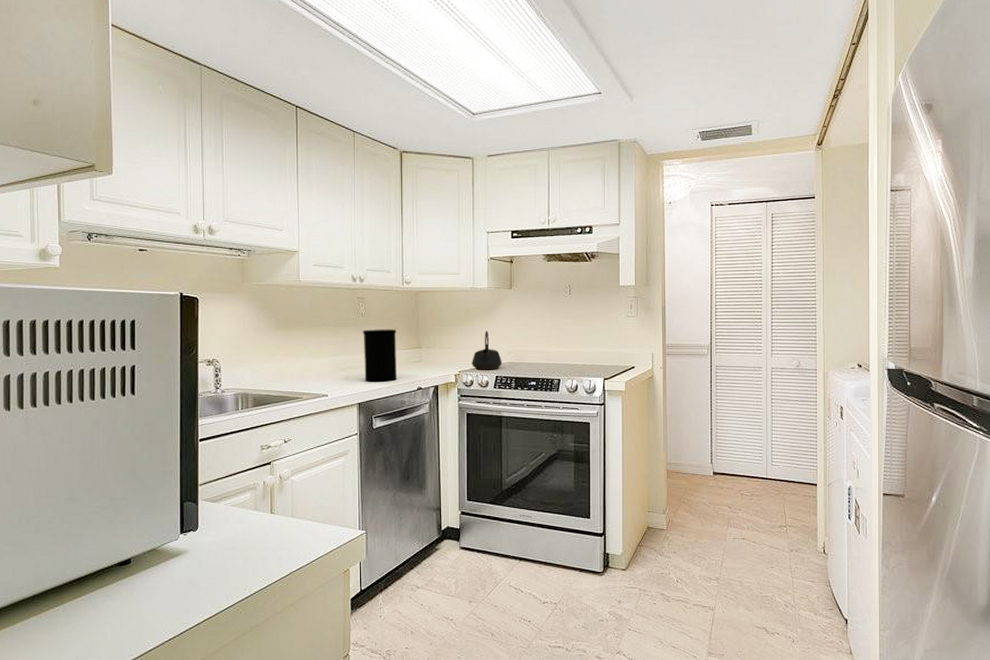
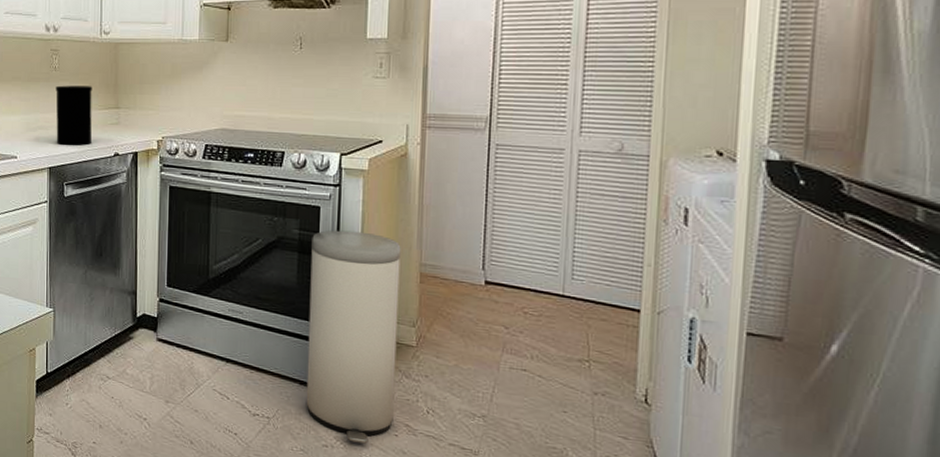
kettle: present [472,331,502,371] -> none [177,91,213,139]
pedal bin: none [584,441,652,614] -> present [306,230,401,444]

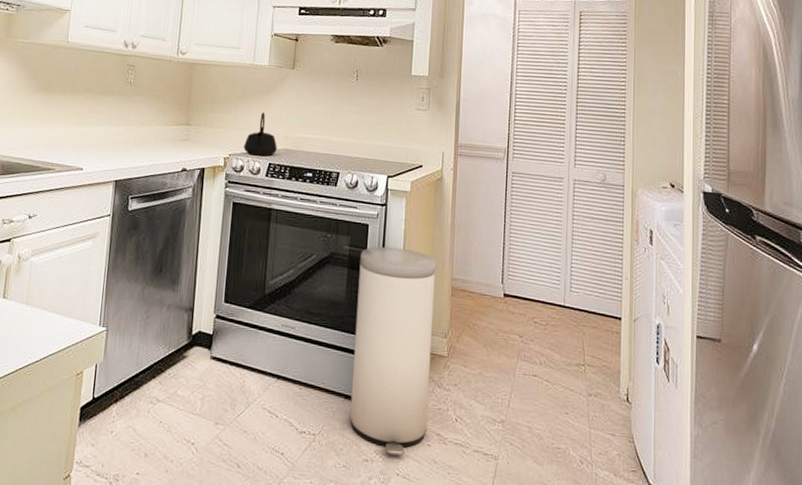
canister: present [56,85,92,145] -> none [124,100,166,160]
kettle: none [177,91,213,139] -> present [244,112,277,158]

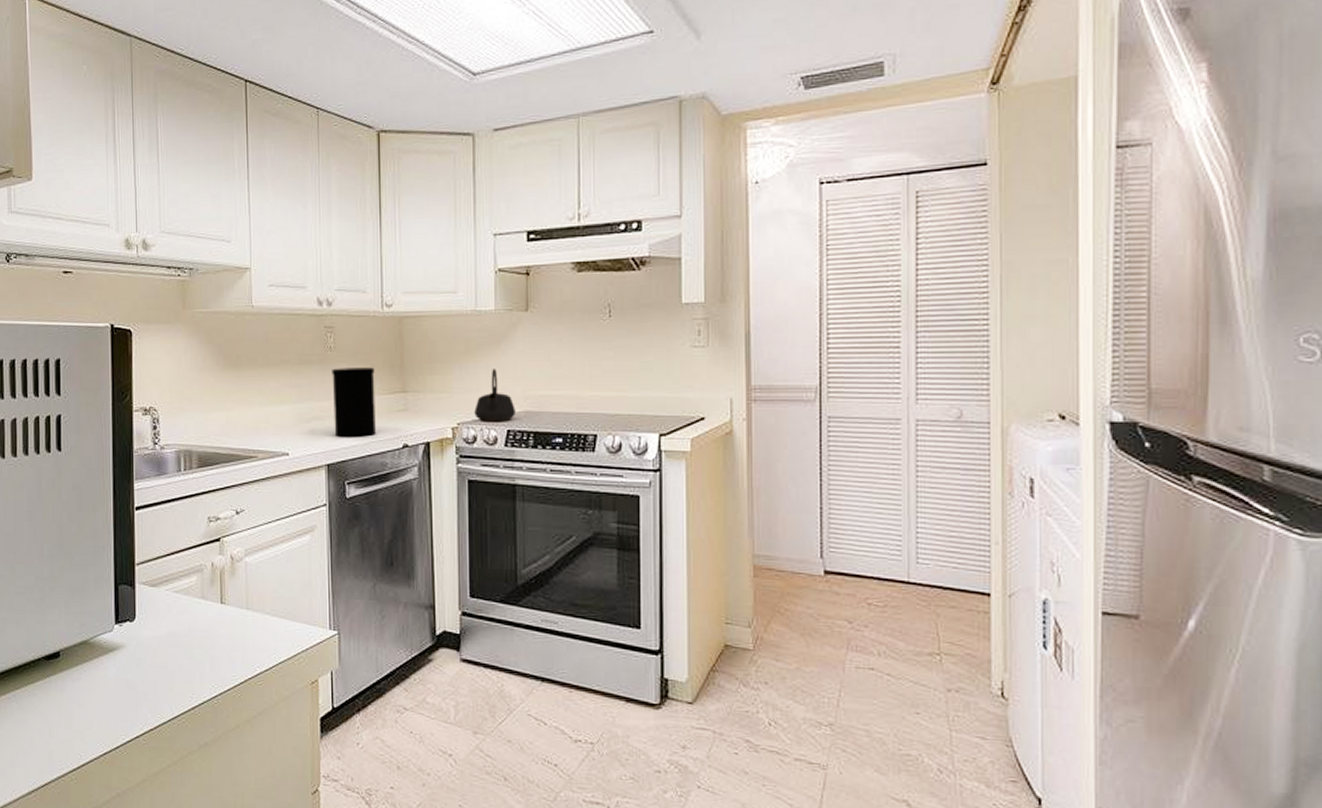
canister: none [124,100,166,160] -> present [332,367,376,437]
pedal bin: present [349,246,436,456] -> none [632,521,732,766]

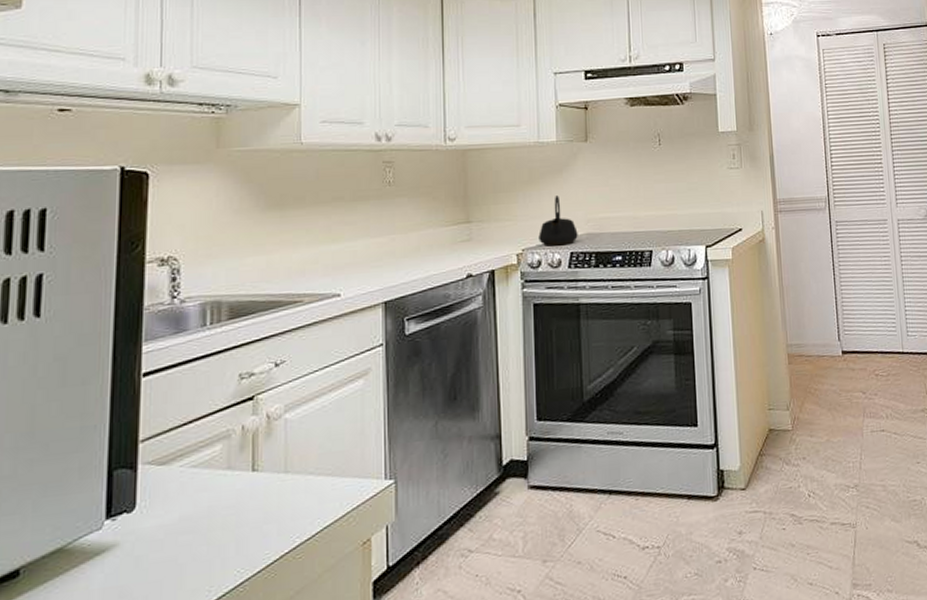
canister: present [332,367,376,437] -> none [390,200,438,273]

